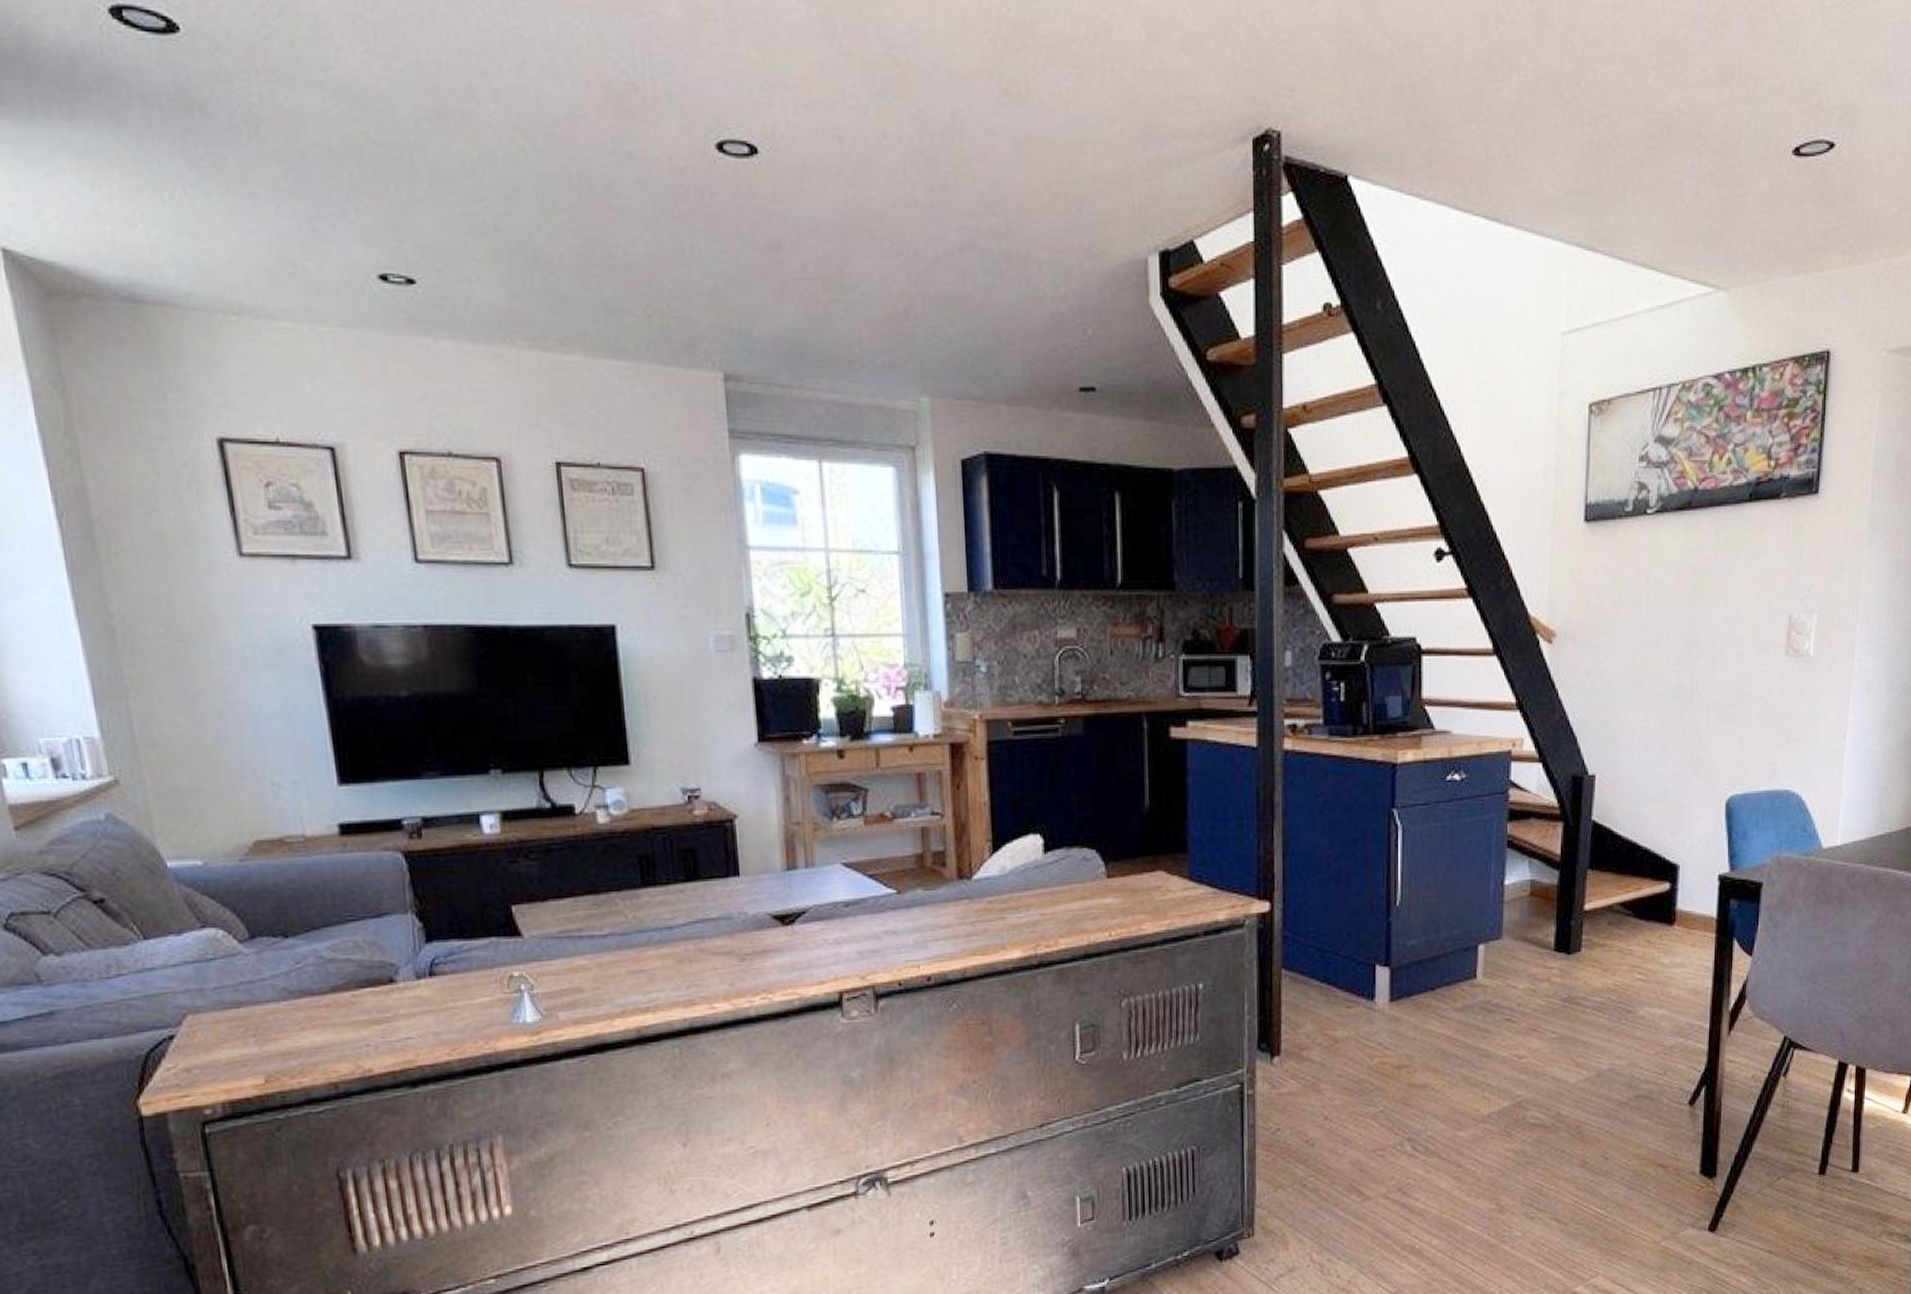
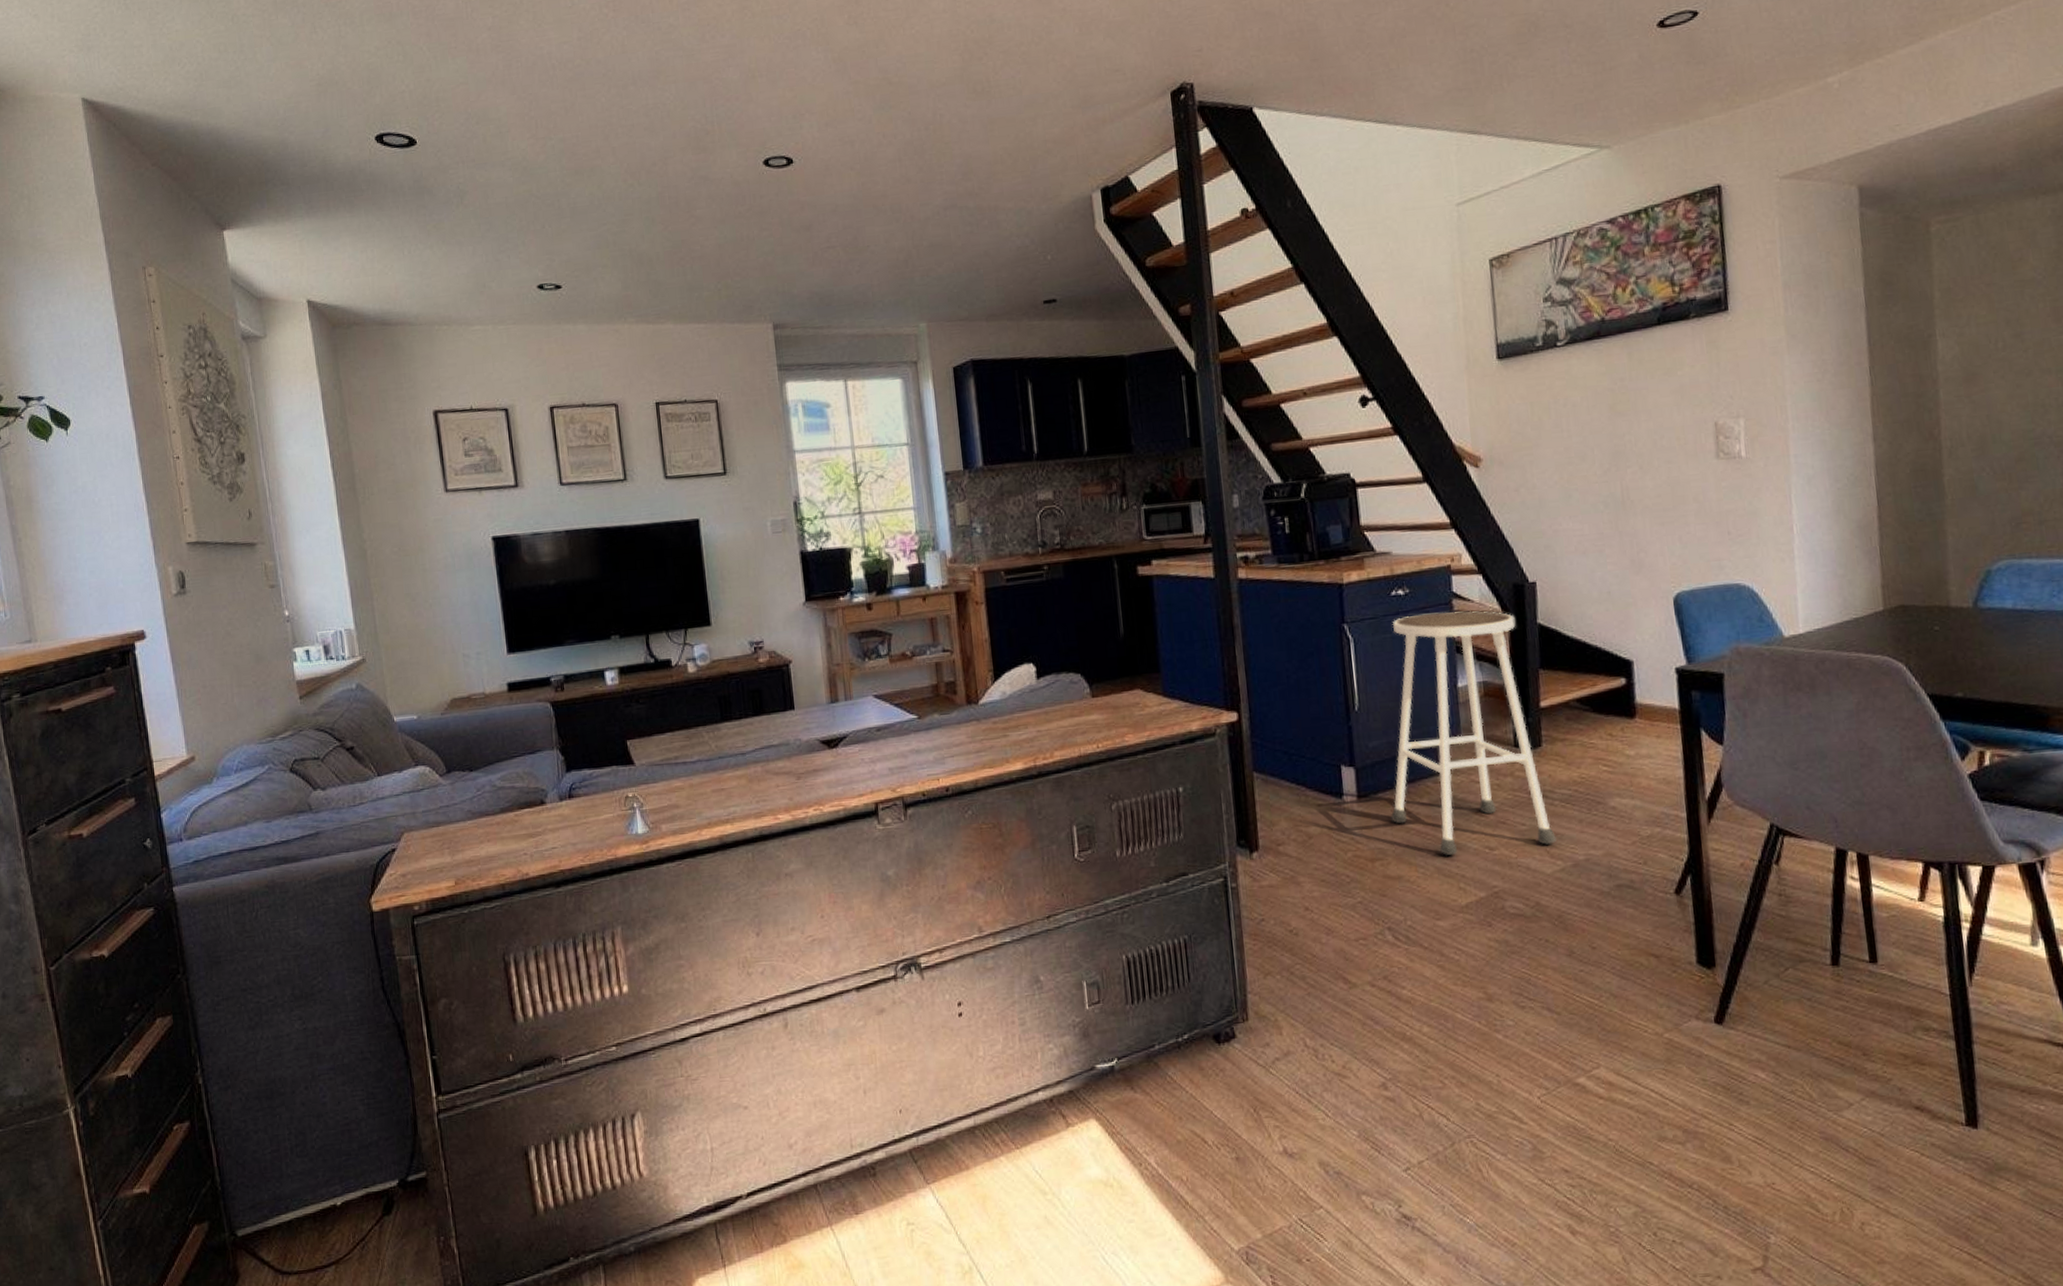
stool: none [1421,802,1584,1063] -> present [1390,611,1556,855]

